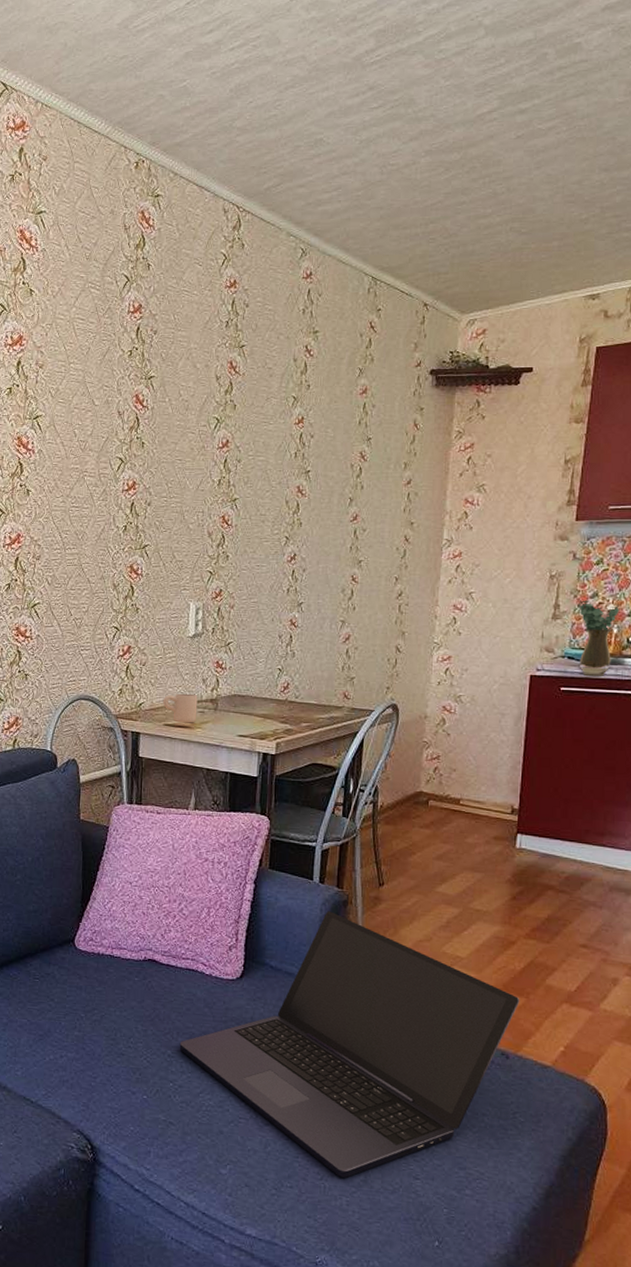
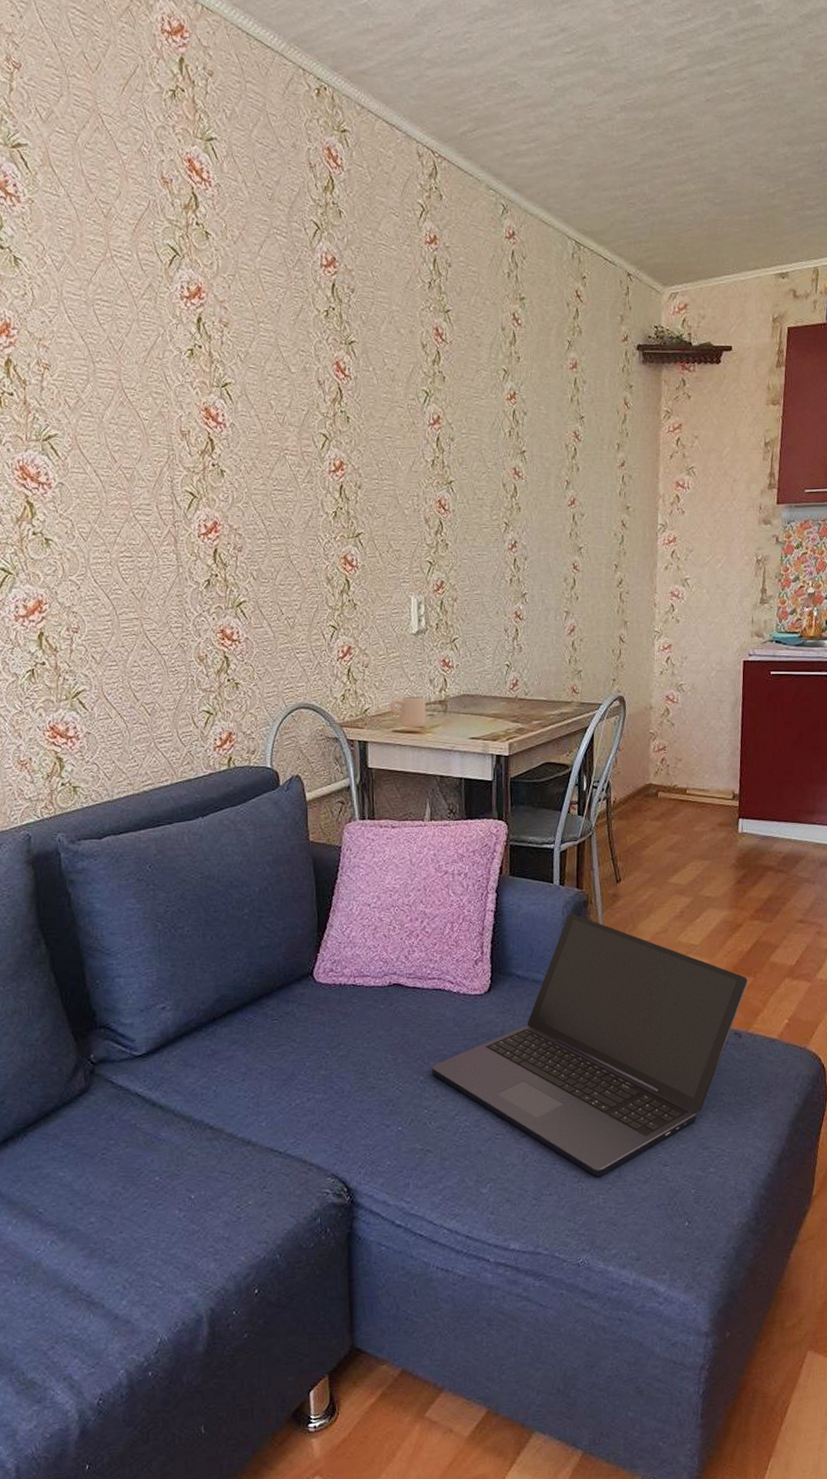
vase: present [577,599,620,676] -> none [781,583,819,659]

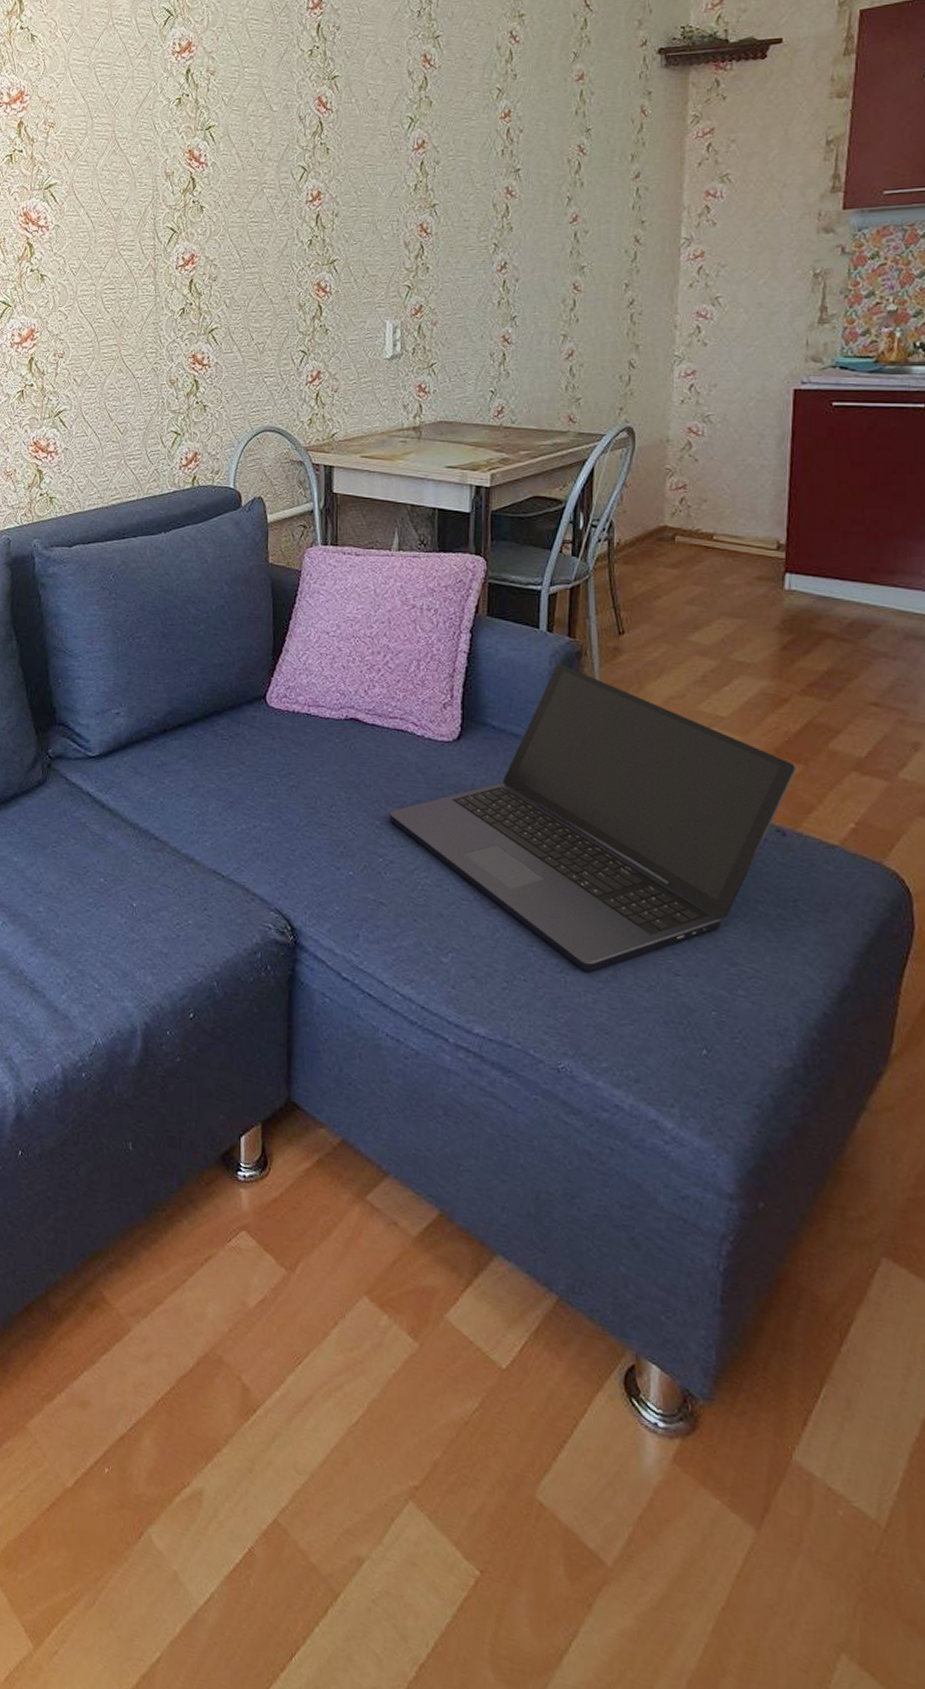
mug: present [389,696,426,728] -> none [358,421,398,454]

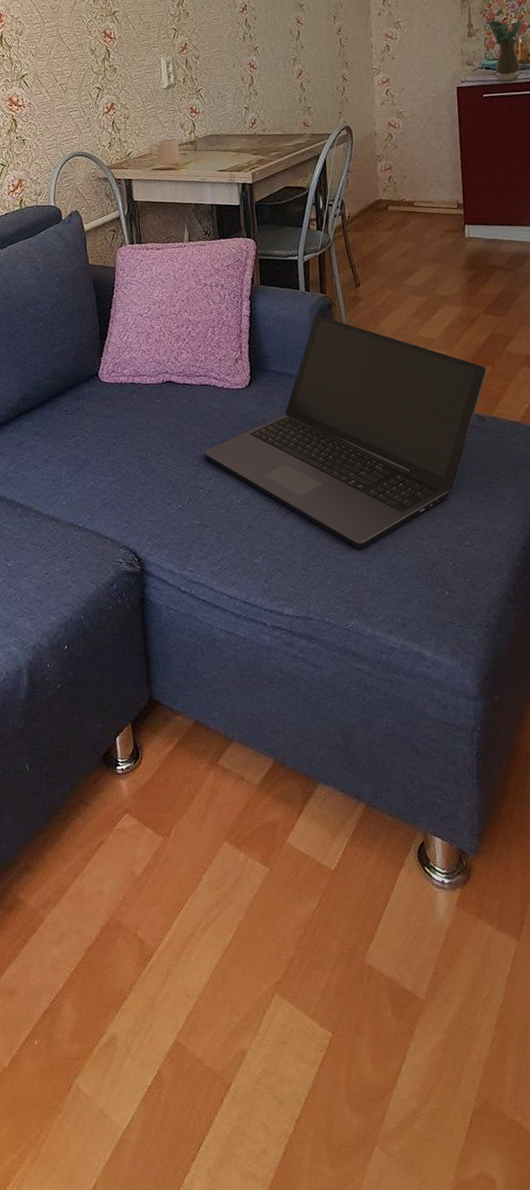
mug: none [358,421,398,454] -> present [148,138,180,166]
vase: none [849,299,903,388] -> present [486,17,522,82]

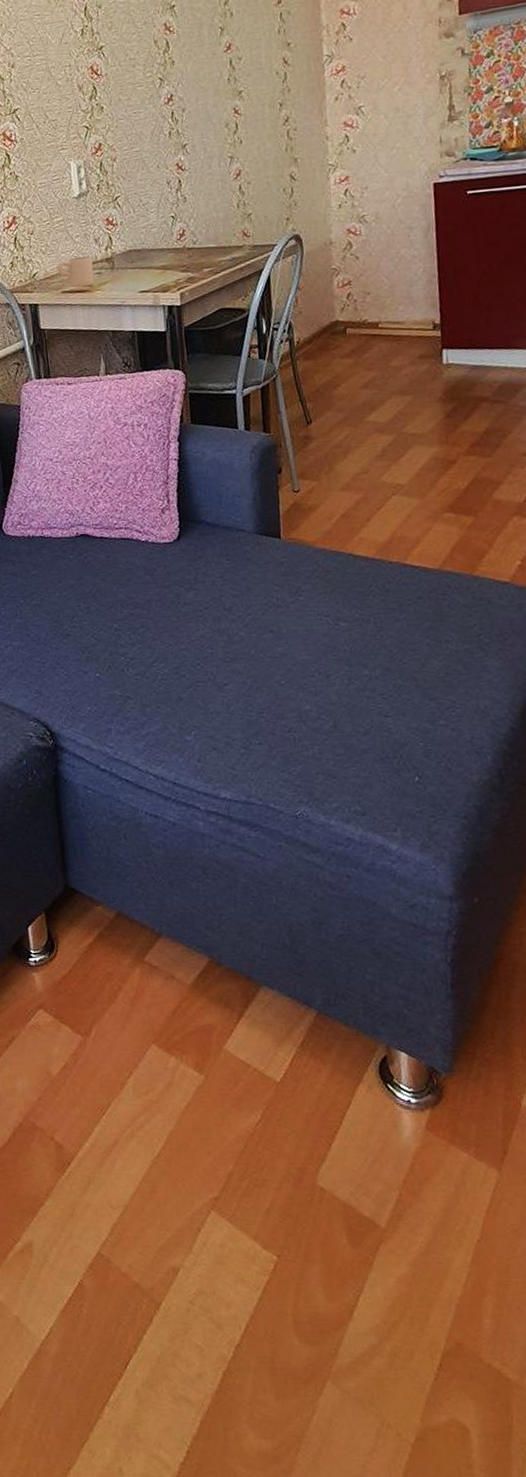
laptop: present [203,315,487,549] -> none [125,457,469,726]
vase: present [486,17,522,82] -> none [472,96,518,175]

